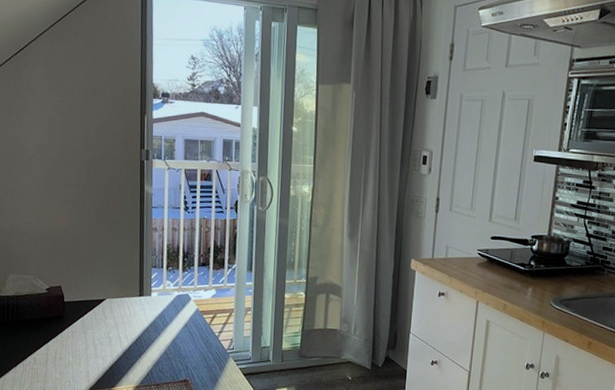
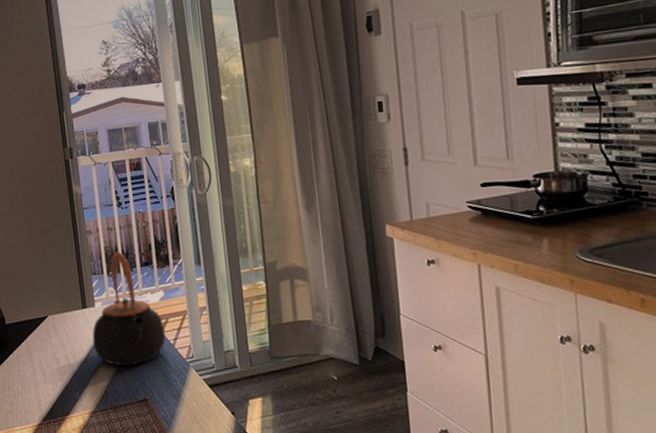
teapot: none [145,250,212,351] -> present [92,251,166,367]

